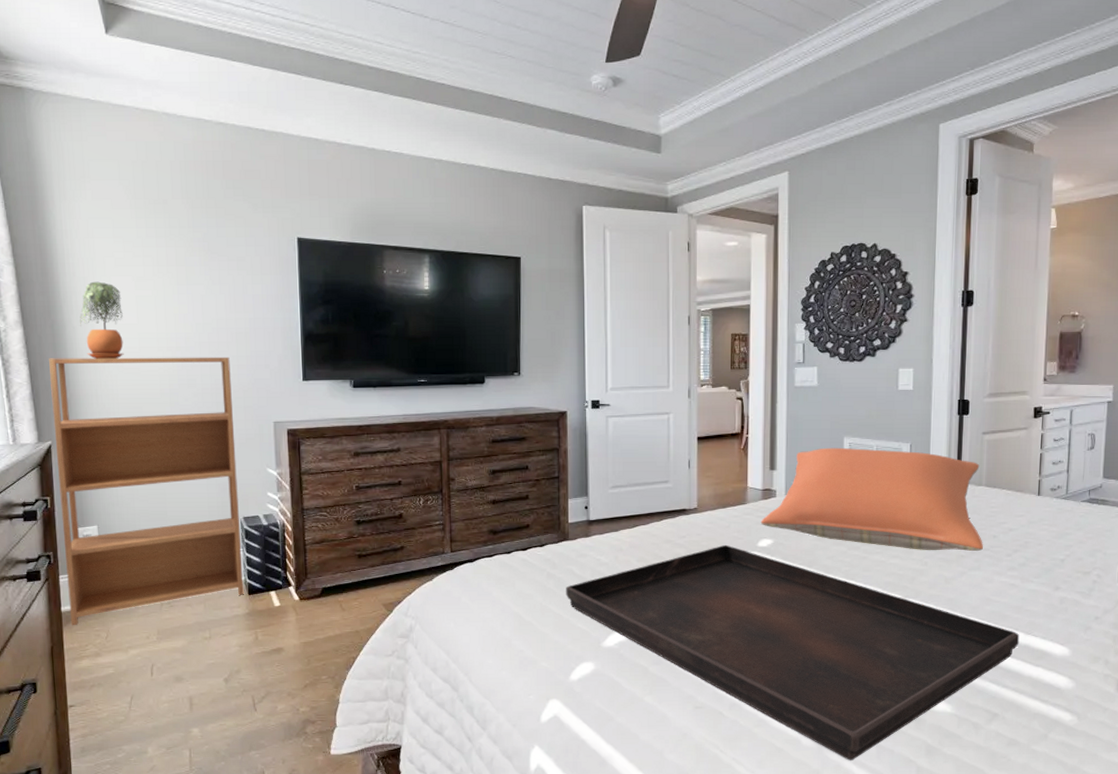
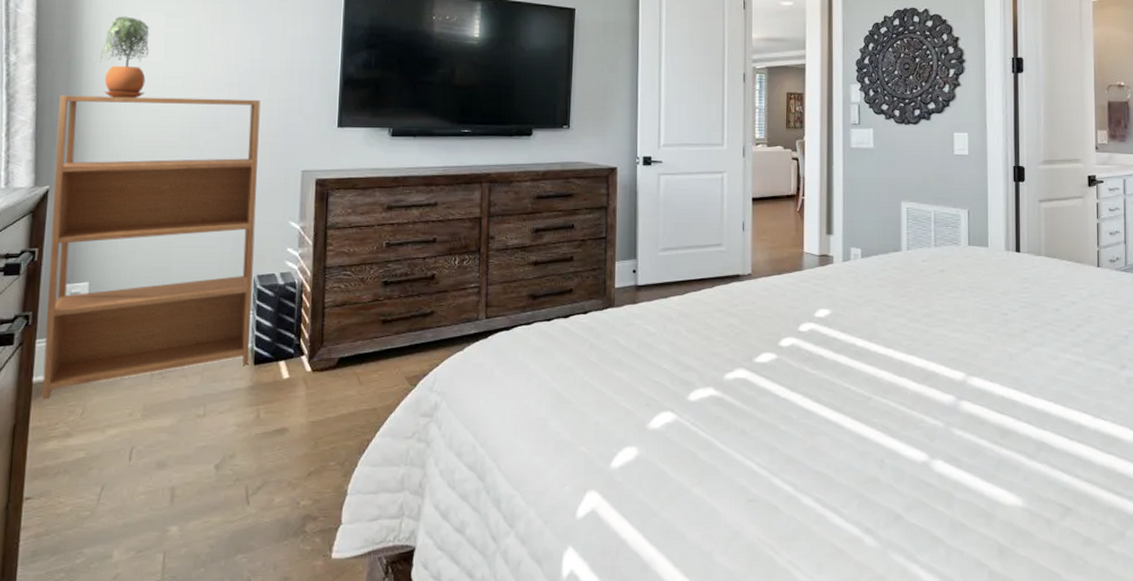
serving tray: present [566,544,1020,760] -> none [609,314,1089,564]
pillow: present [760,447,983,551] -> none [817,212,1046,325]

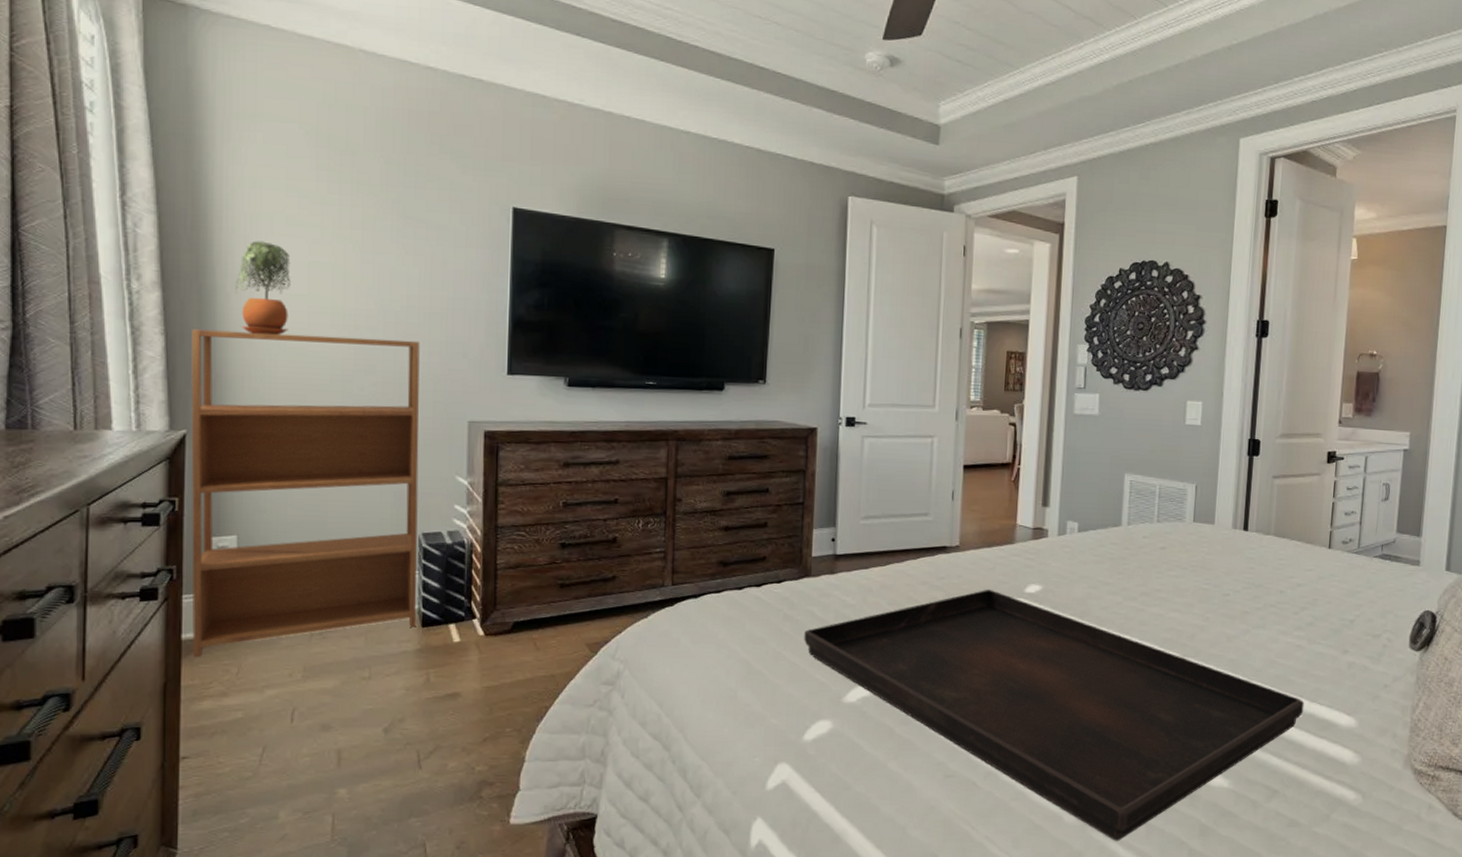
serving tray: none [609,314,1089,564] -> present [804,589,1305,841]

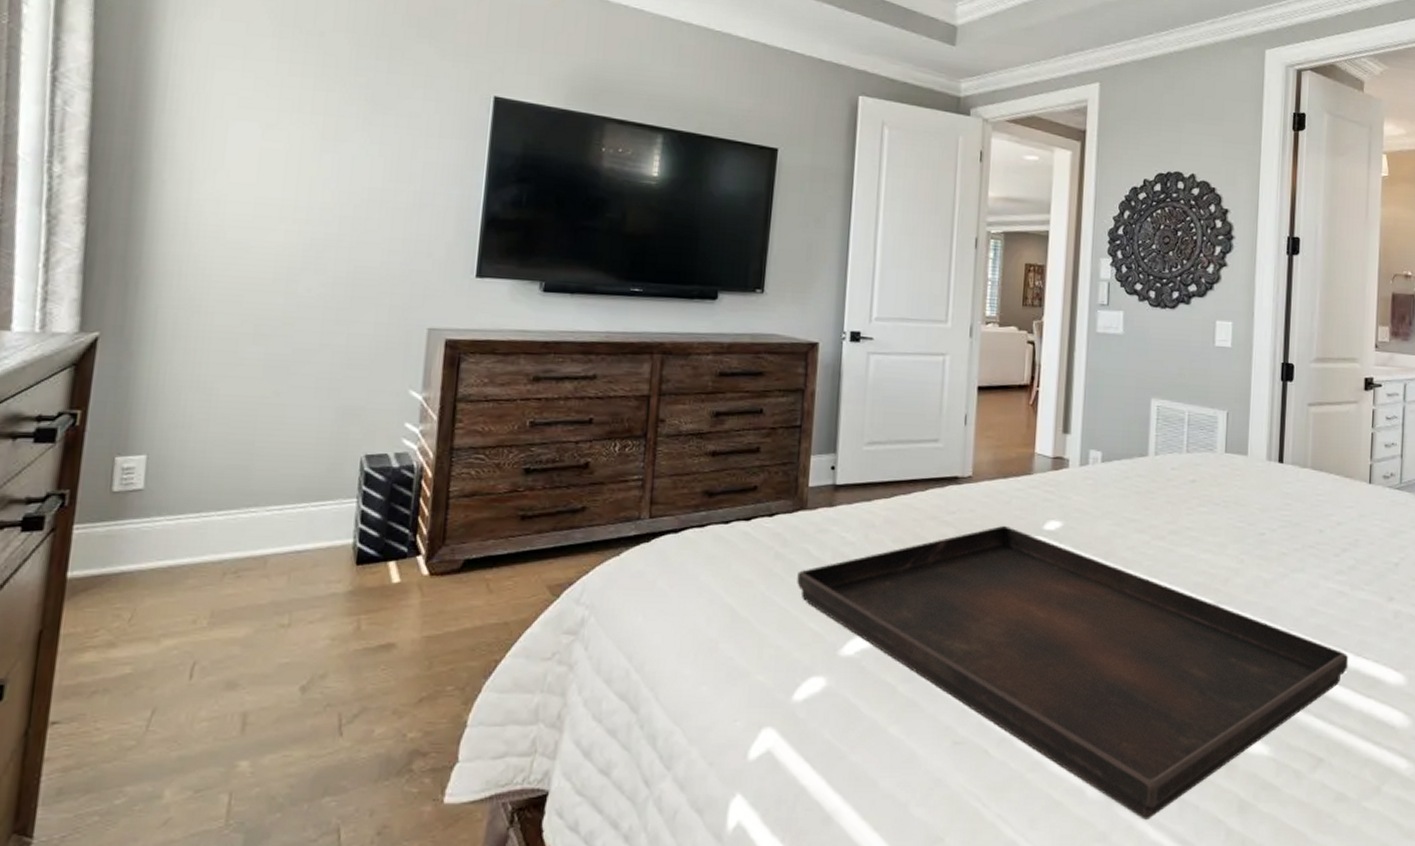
bookshelf: present [191,329,420,658] -> none [77,219,379,601]
potted plant: present [235,241,291,335] -> none [173,124,240,228]

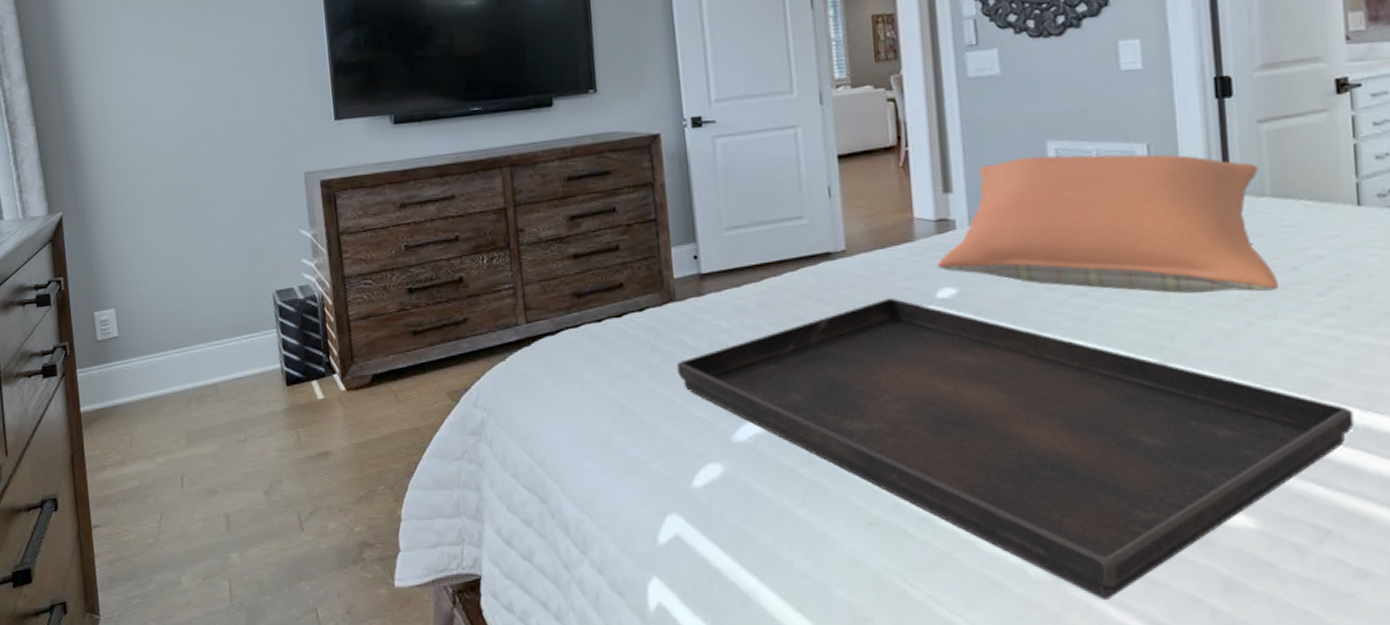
pillow: none [1048,410,1308,548] -> present [937,154,1278,294]

